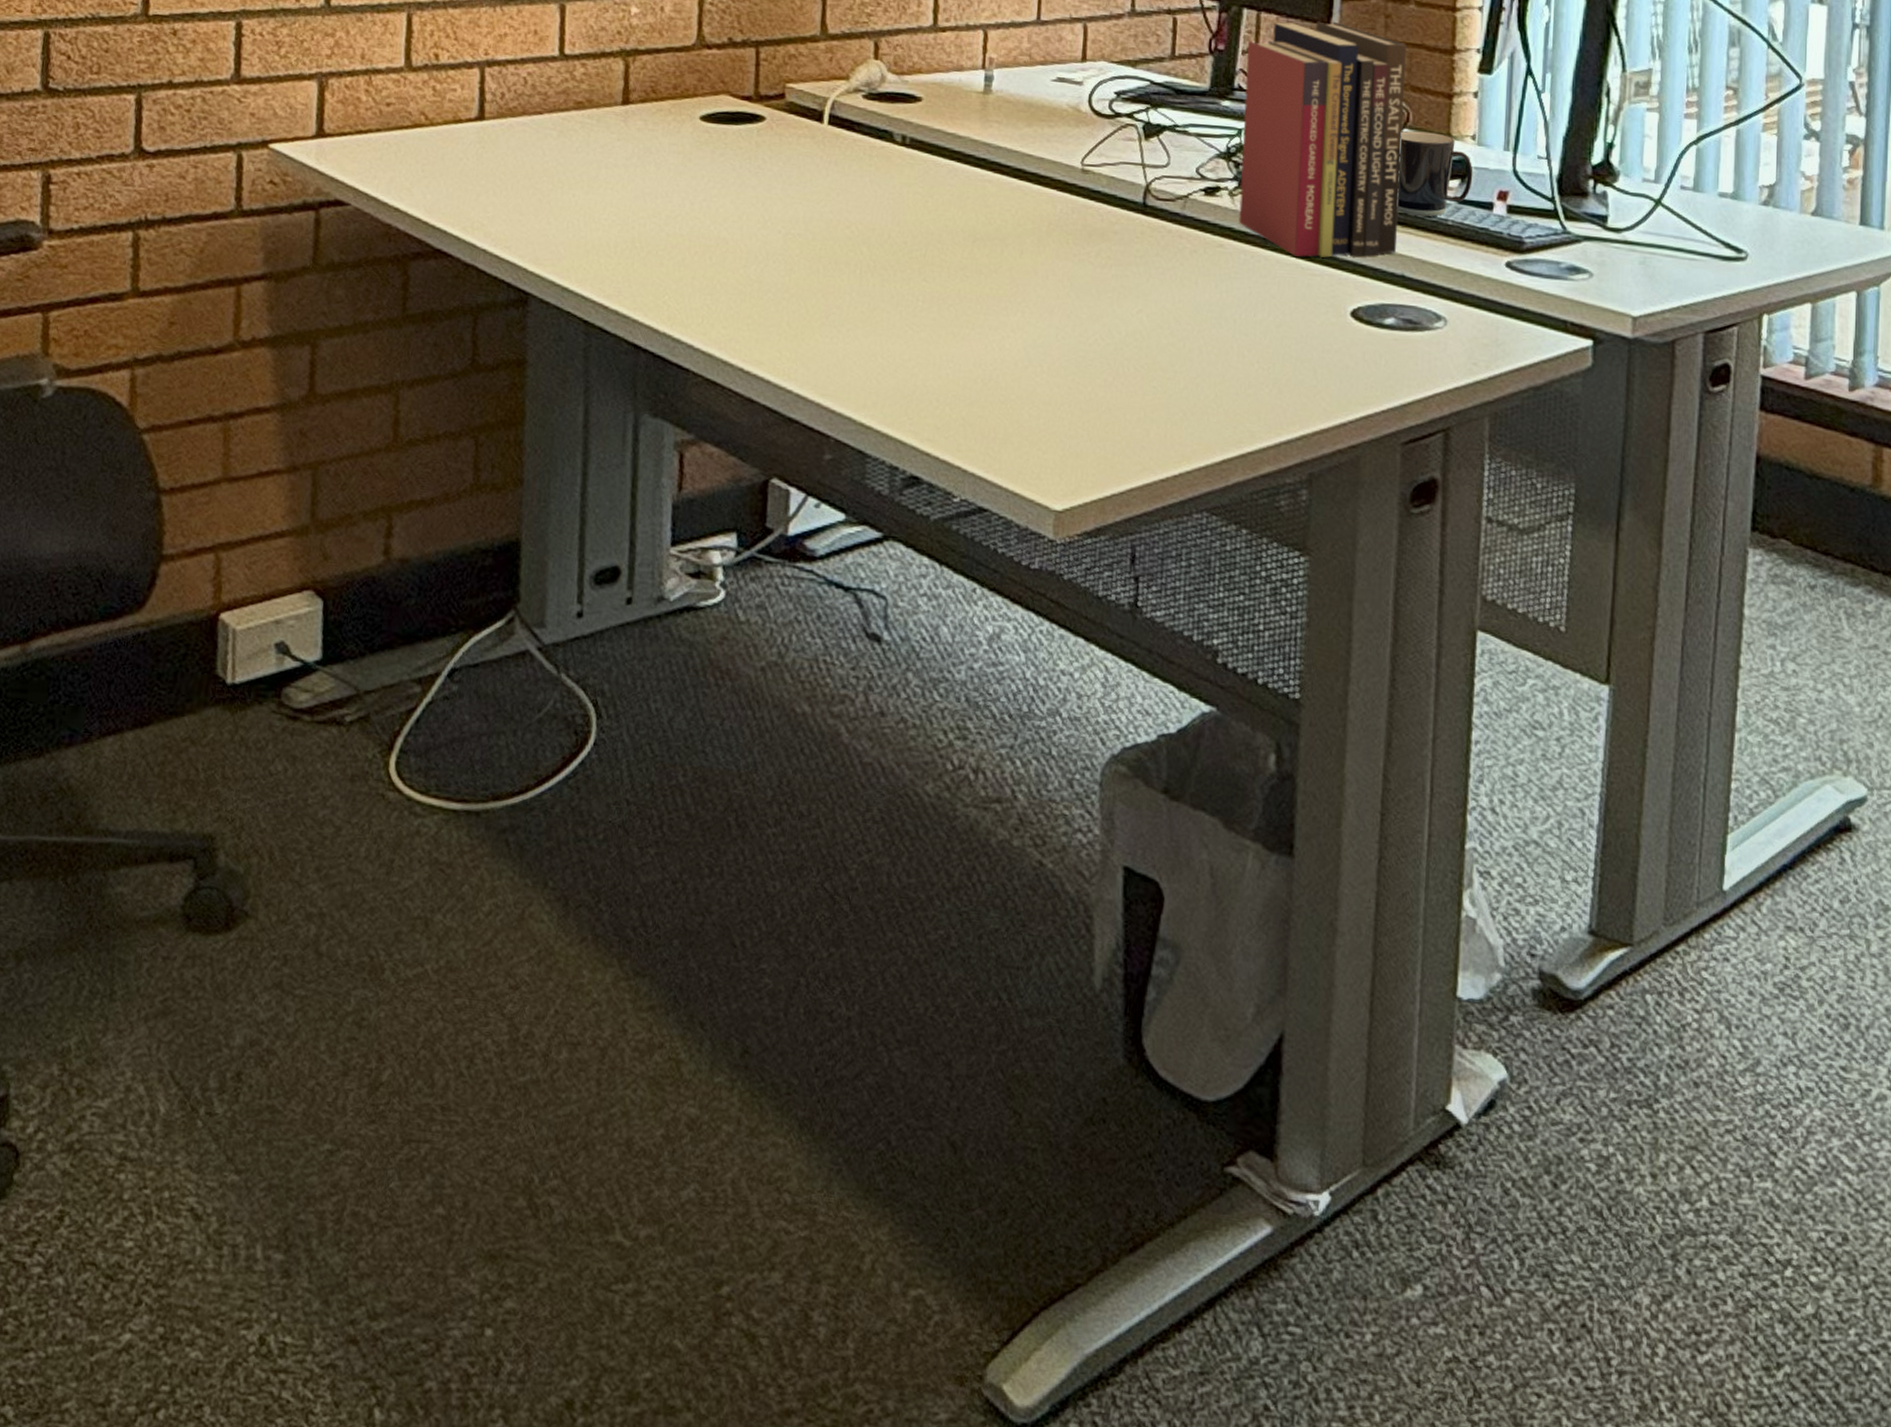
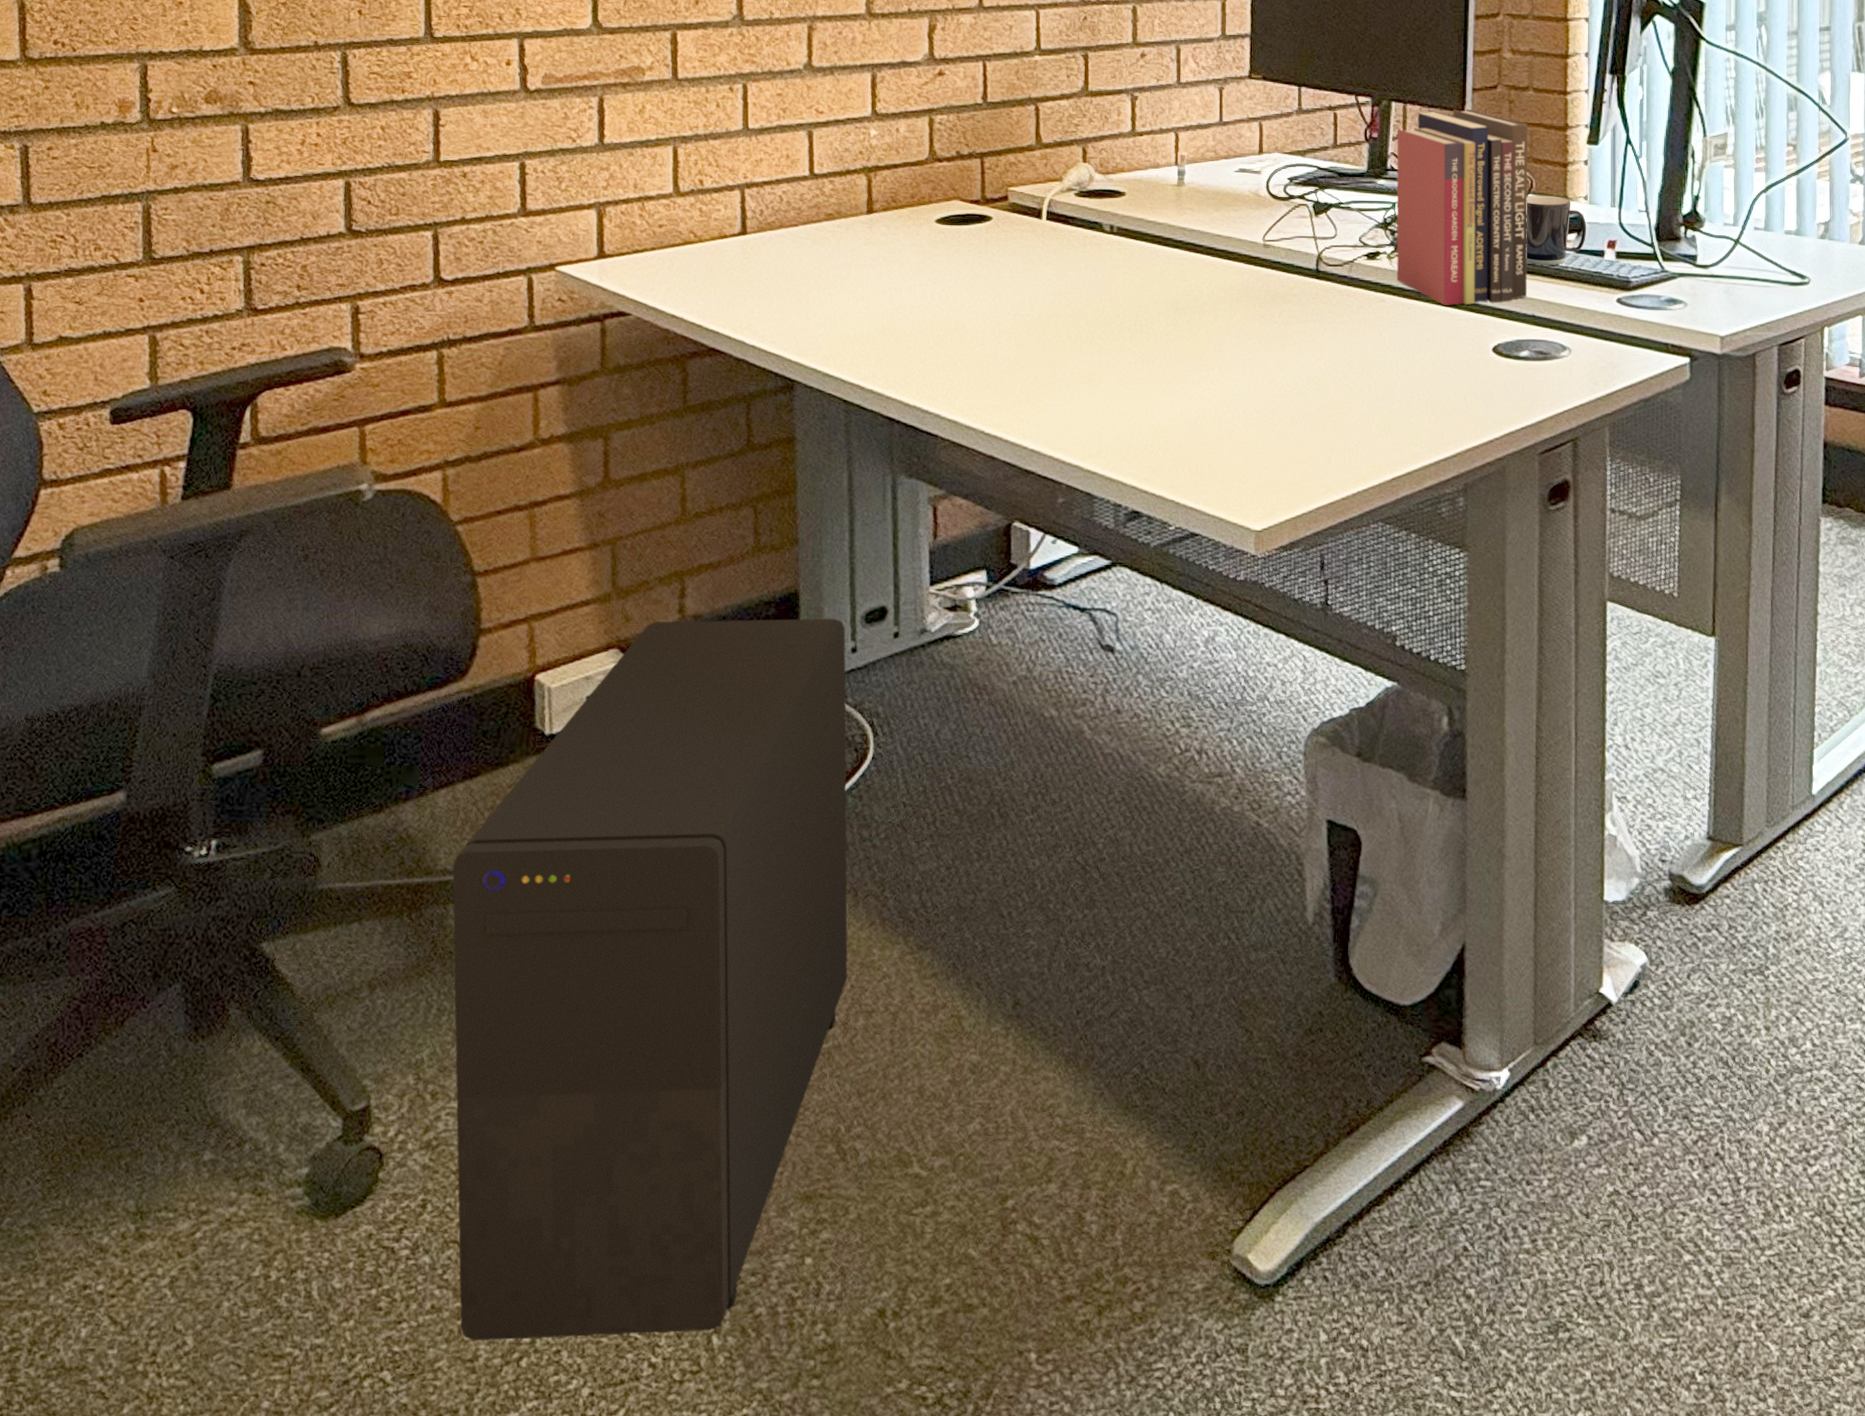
computer tower: none [93,563,572,1402] -> present [452,618,848,1341]

